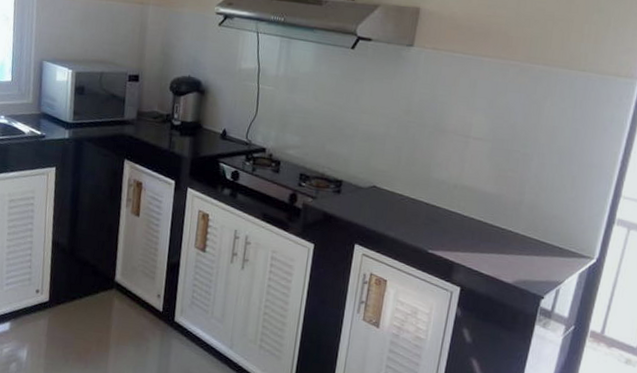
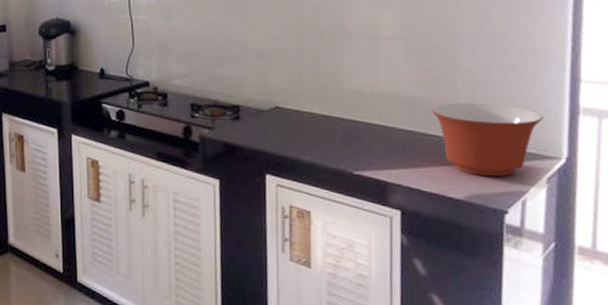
mixing bowl: none [500,201,587,268] -> present [431,102,544,177]

